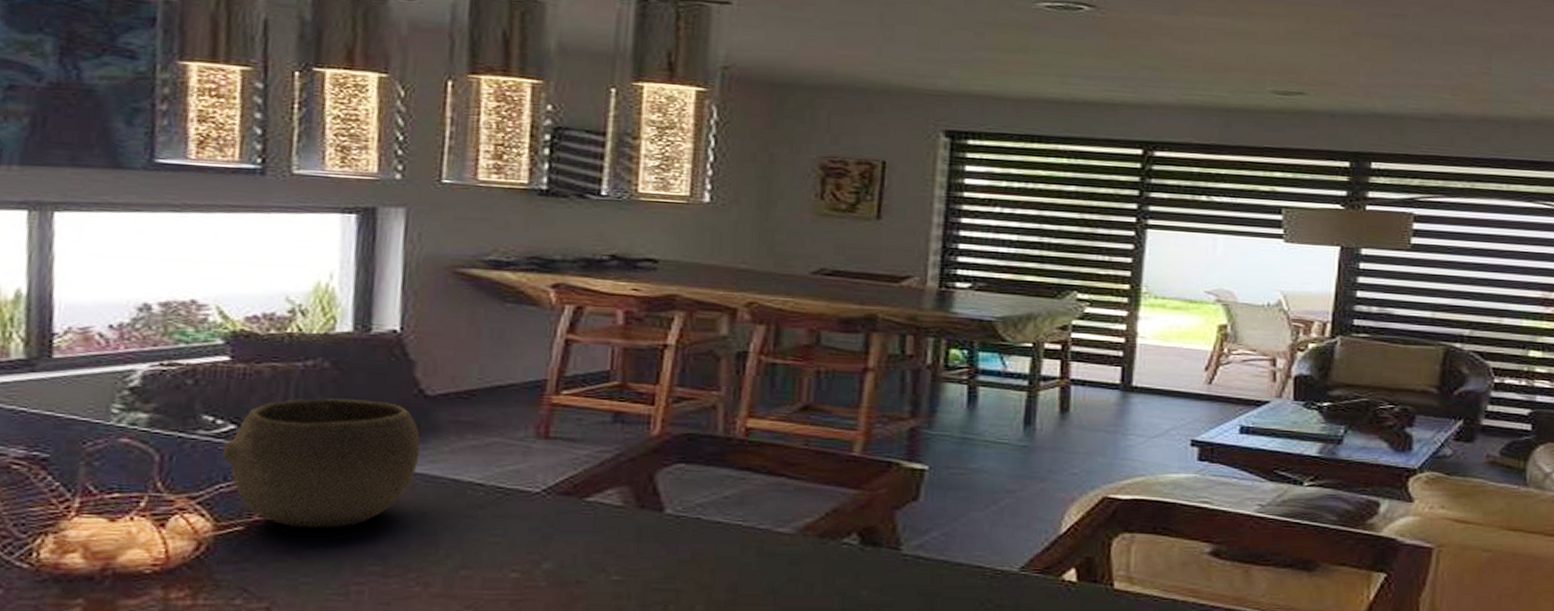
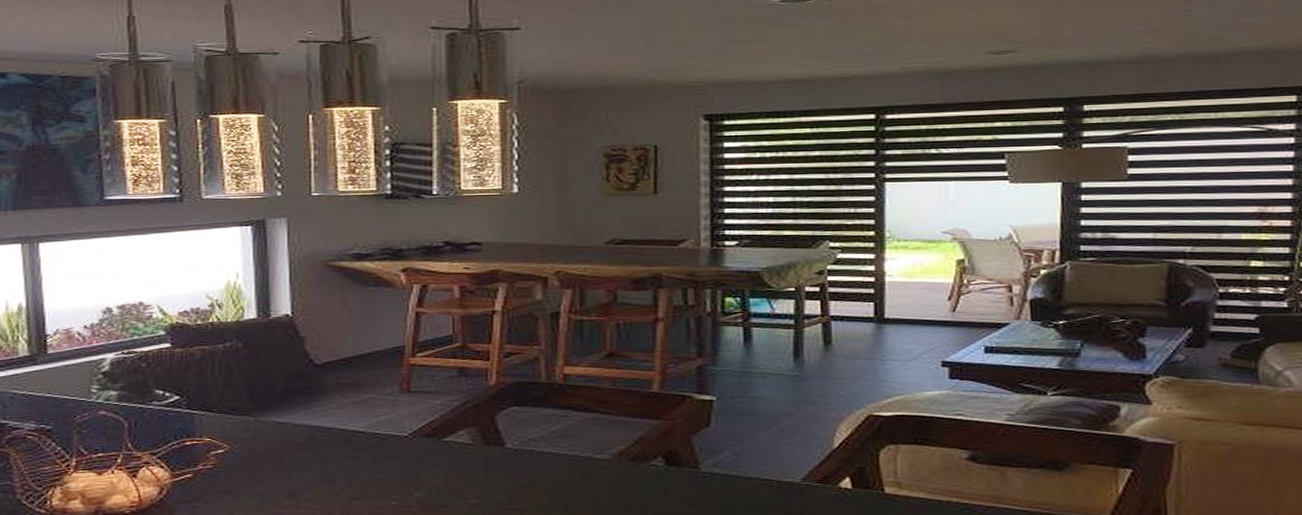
bowl: present [222,398,421,529] -> none [172,371,315,473]

